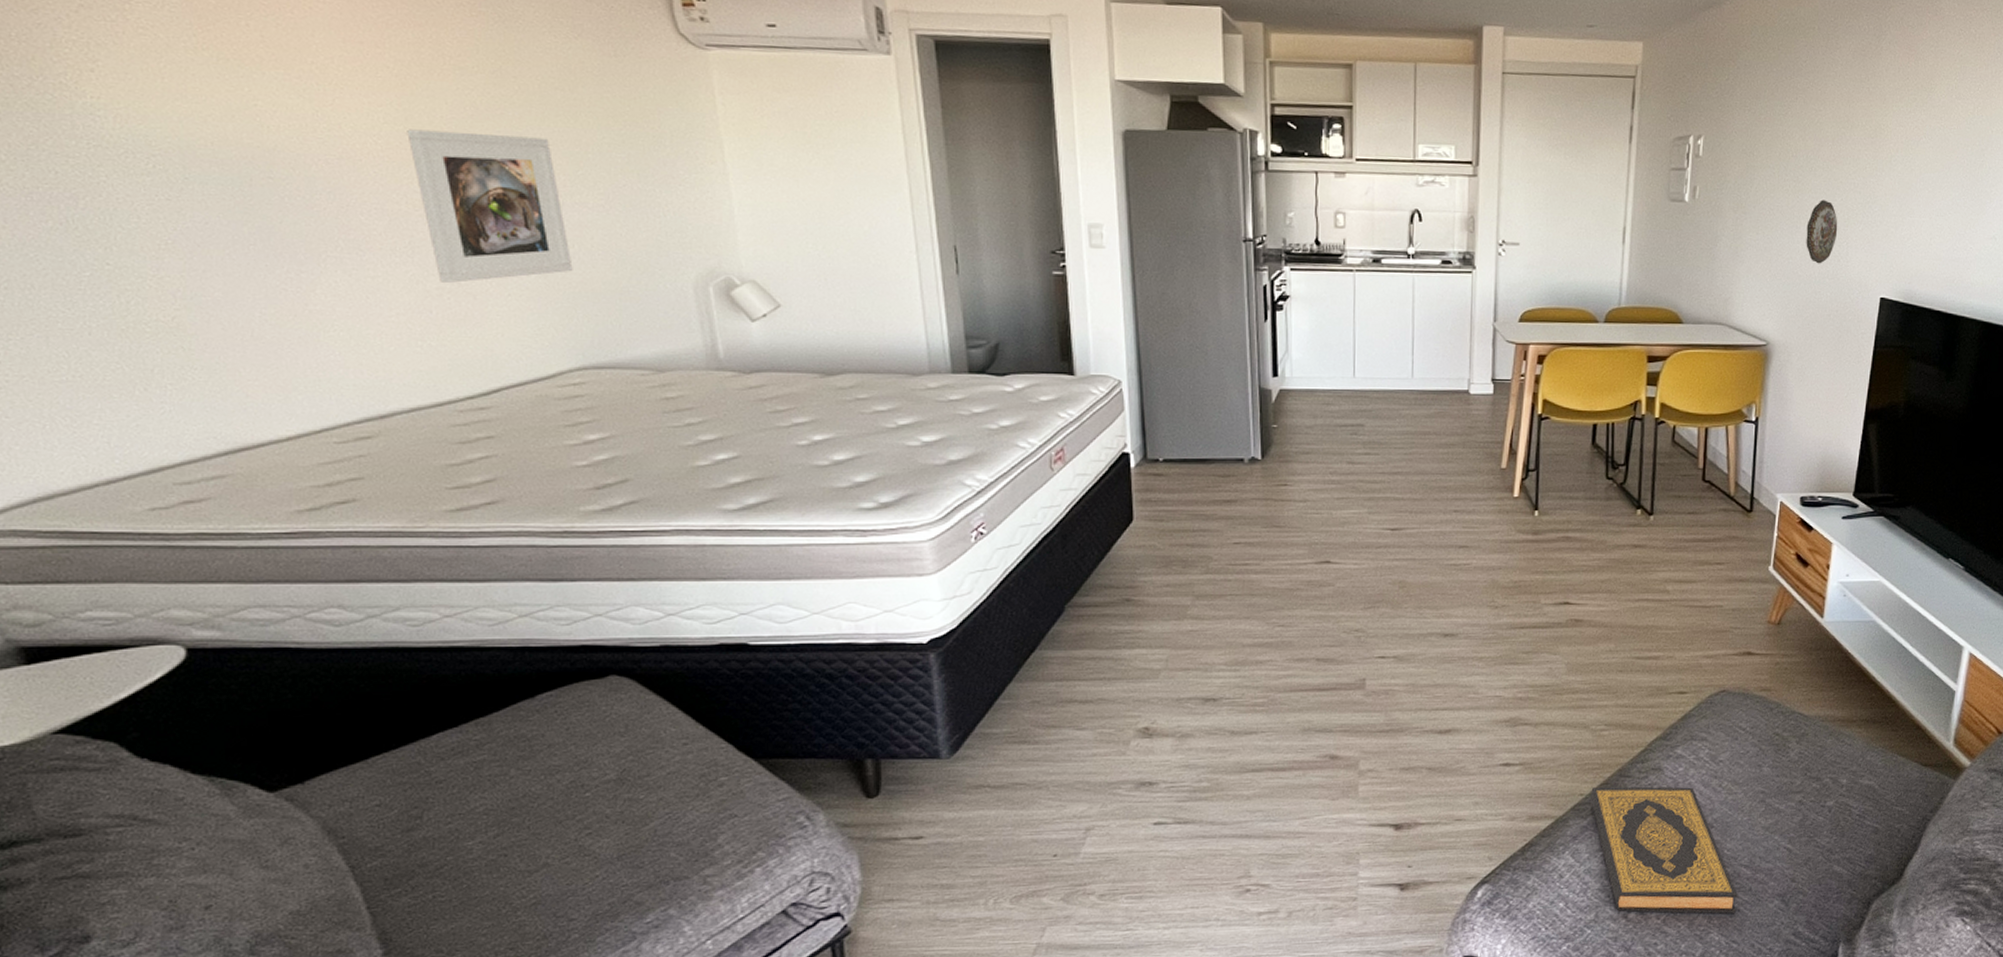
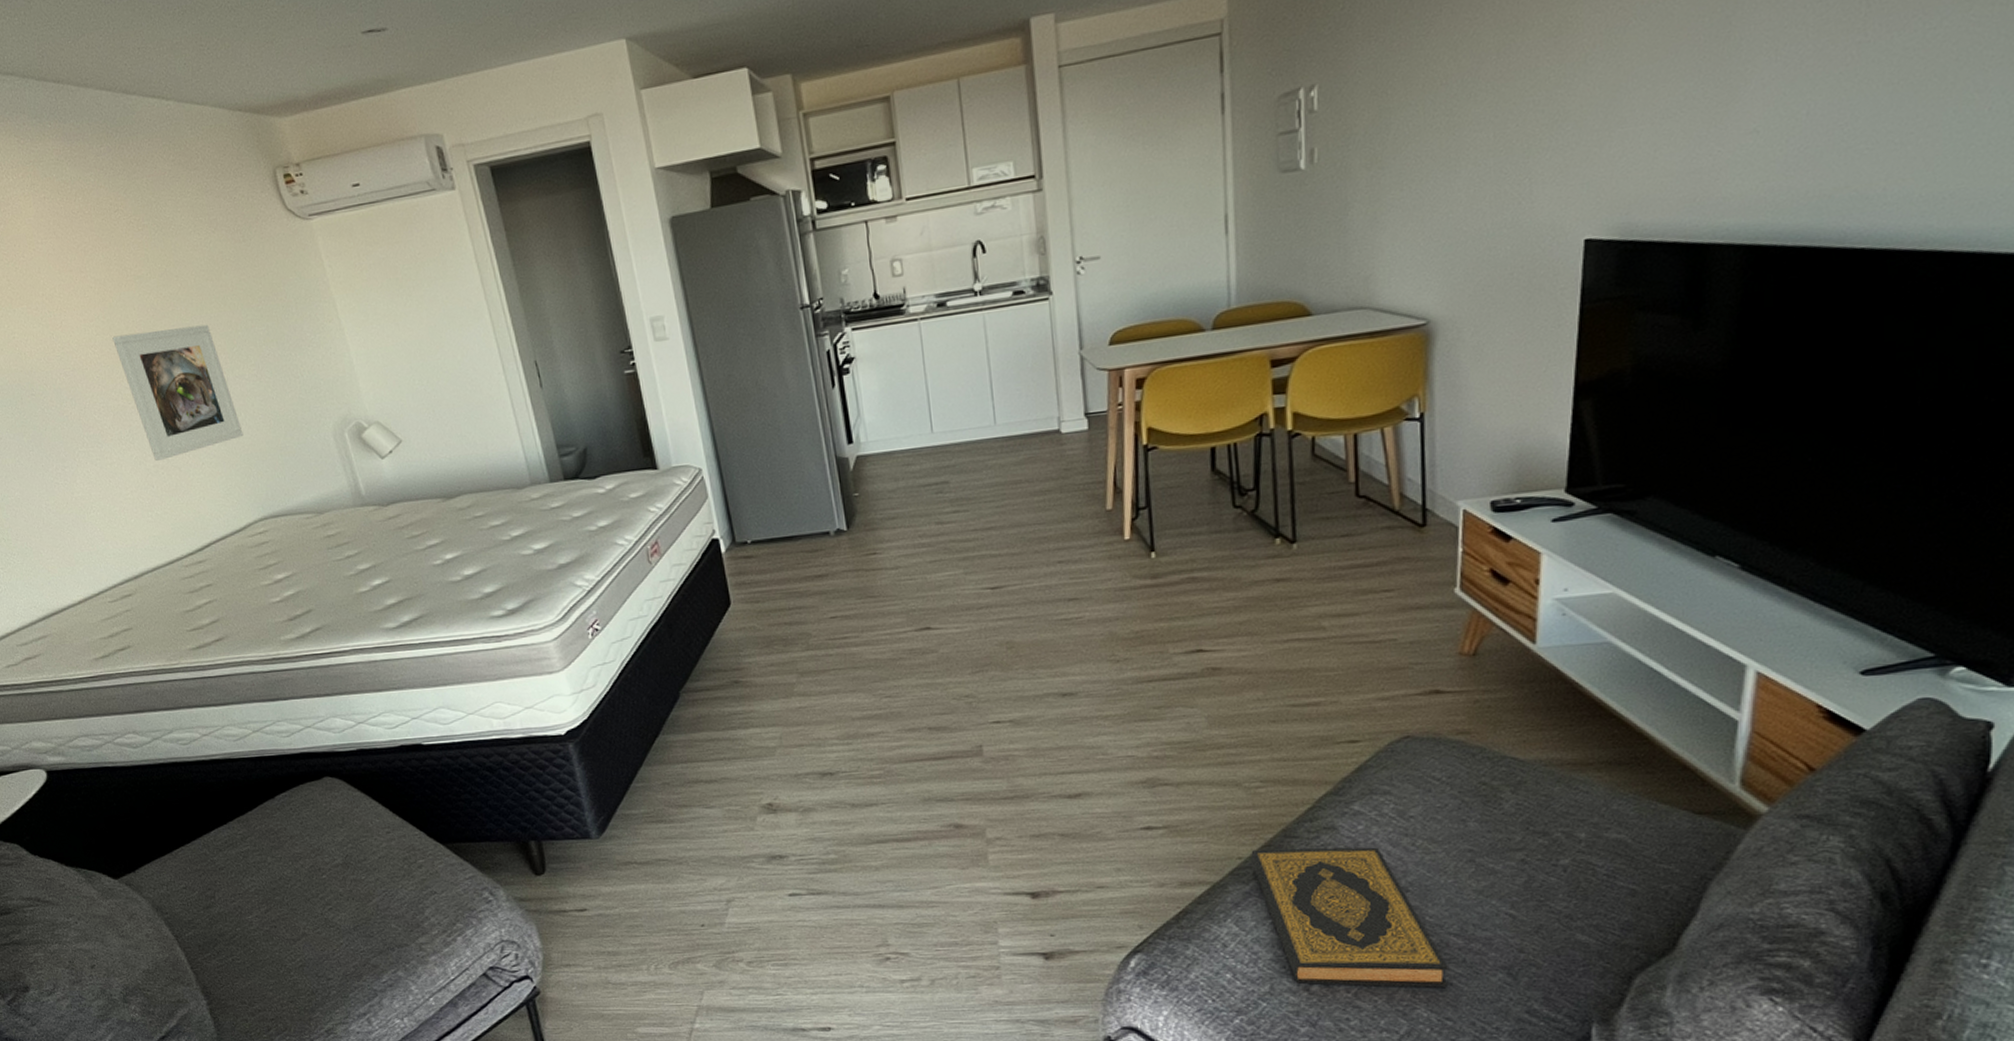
decorative plate: present [1806,199,1838,264] -> none [1469,130,1515,213]

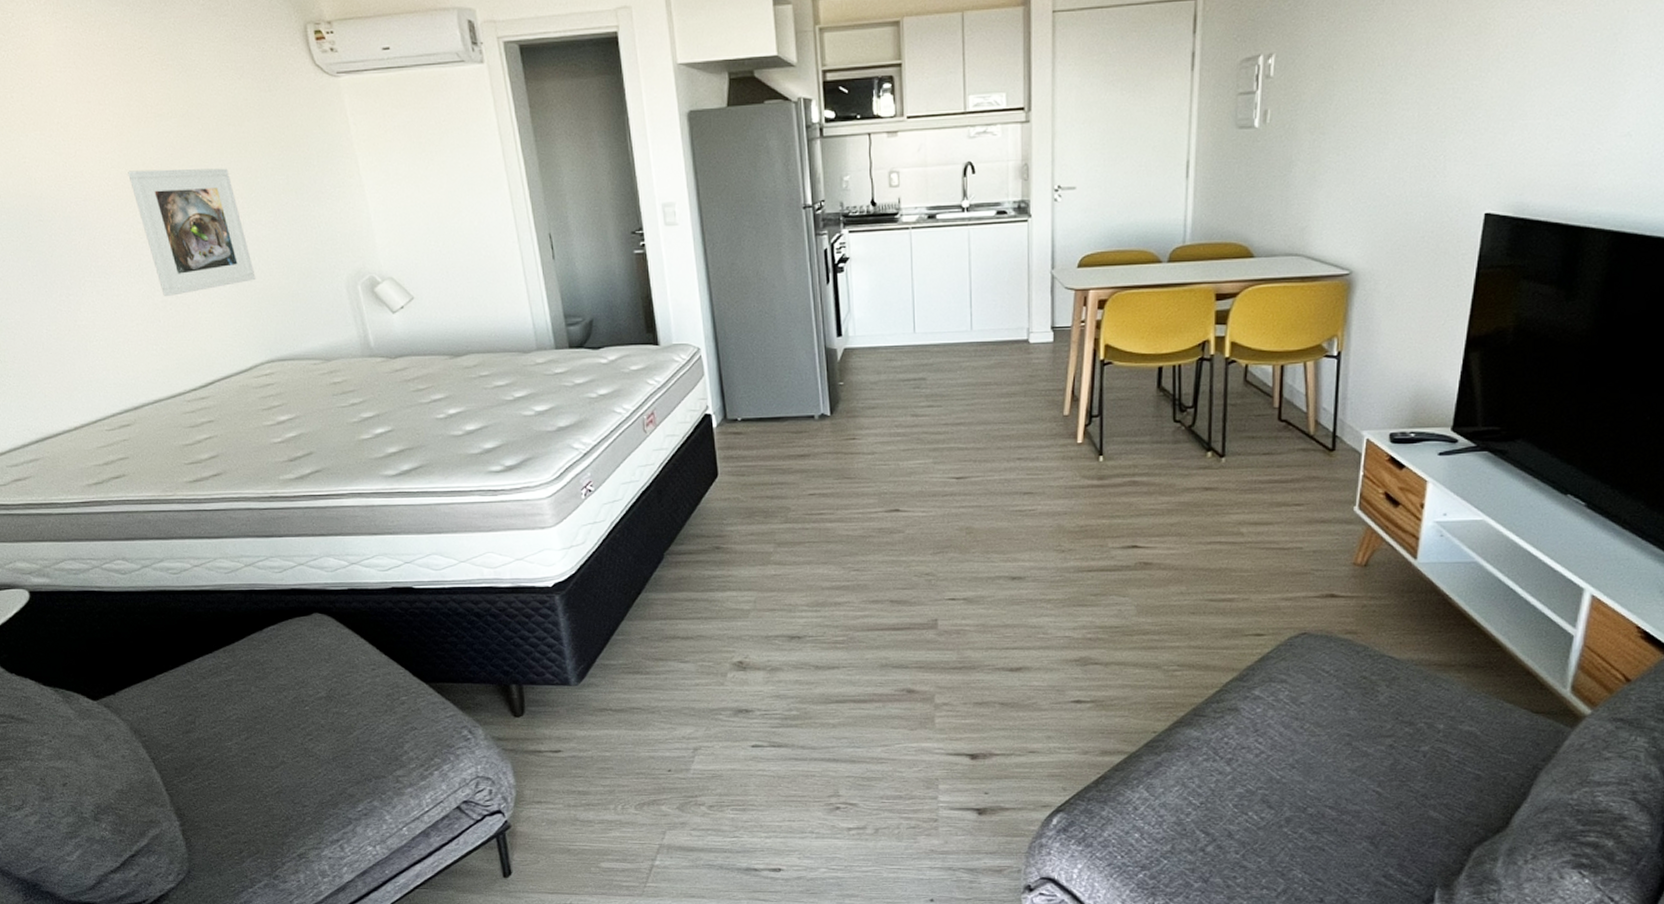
hardback book: present [1251,847,1448,988] -> none [1164,726,1322,852]

